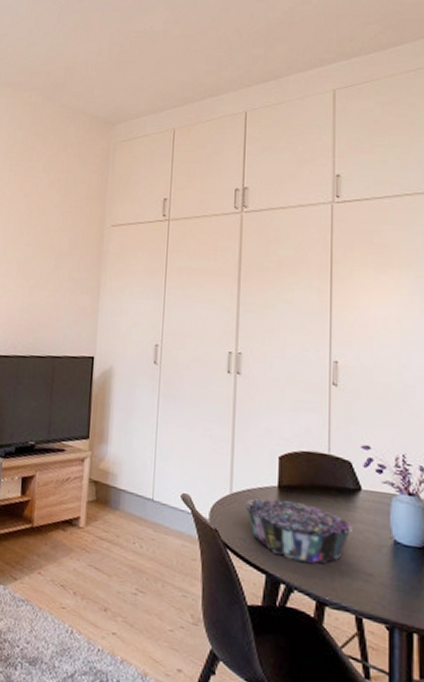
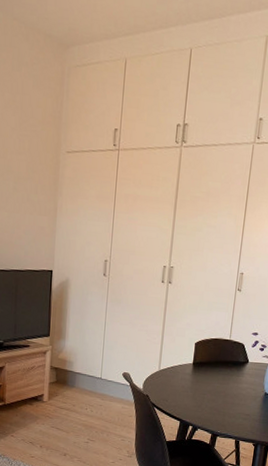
decorative bowl: present [244,498,352,564] -> none [168,372,240,412]

